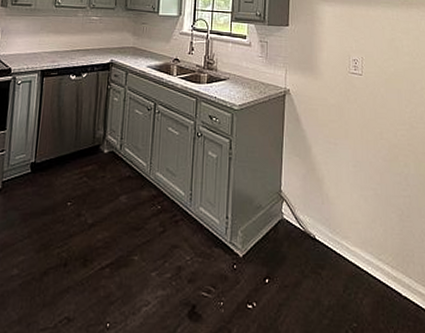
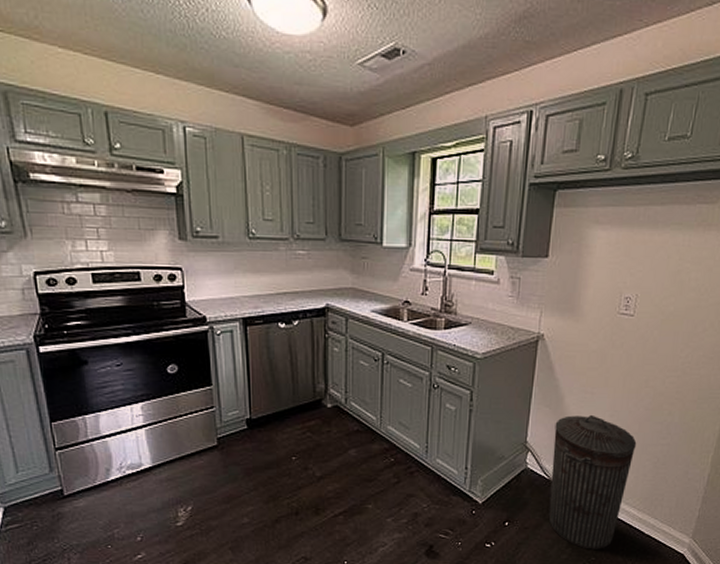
trash can: none [305,164,381,313] -> present [548,414,637,549]

